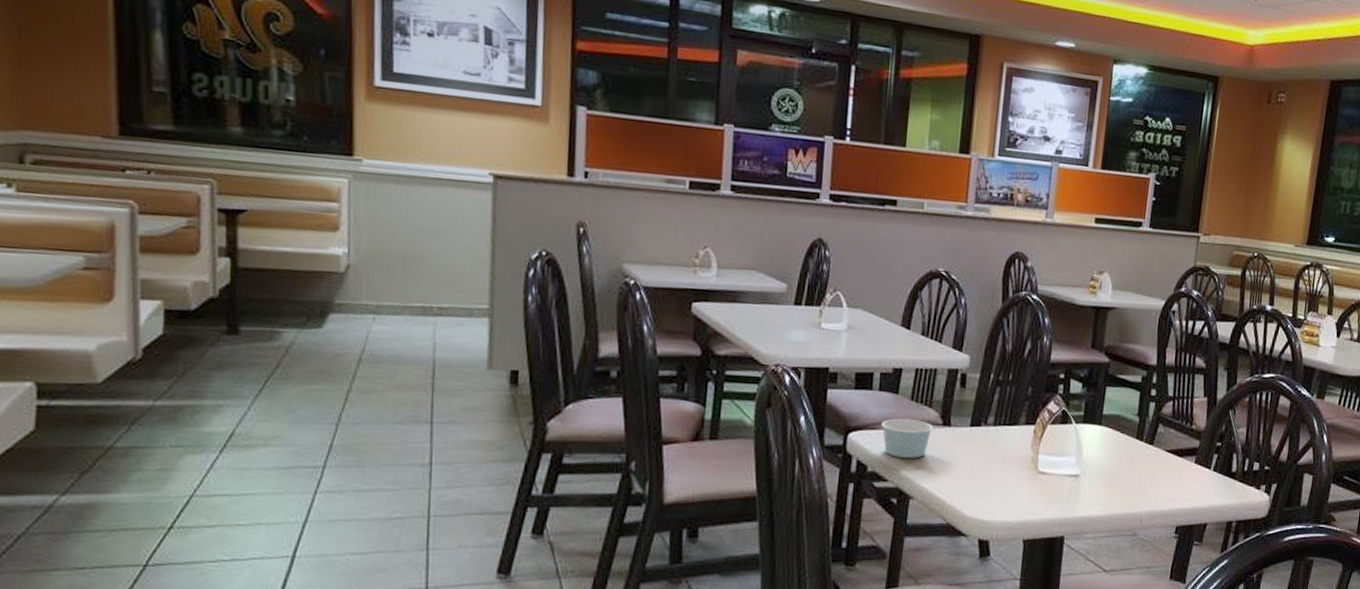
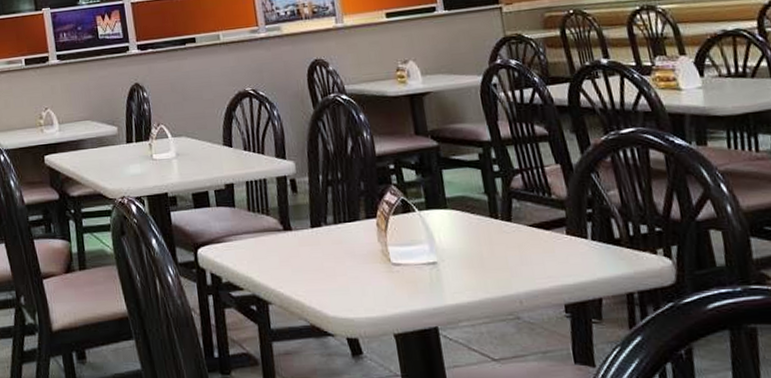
paper cup: present [881,418,933,458] -> none [226,228,276,266]

